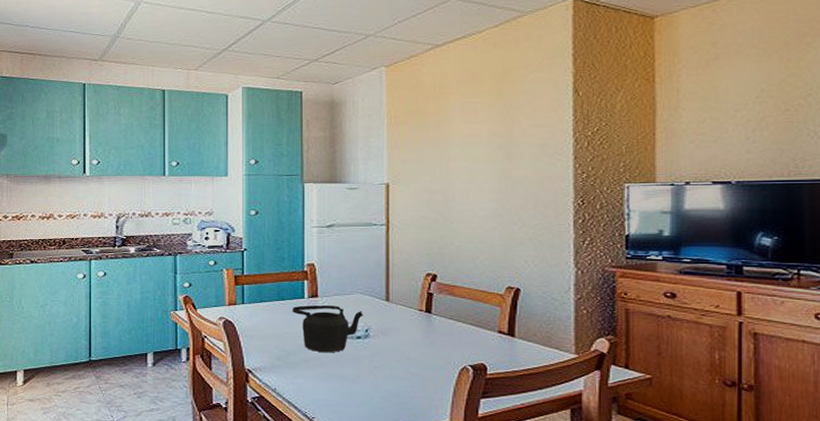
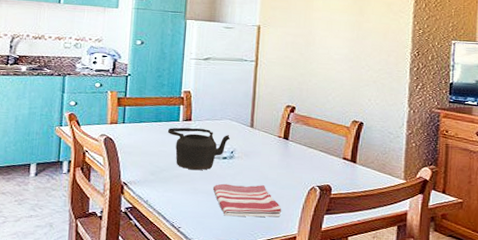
dish towel: none [347,366,430,404] -> present [212,183,282,217]

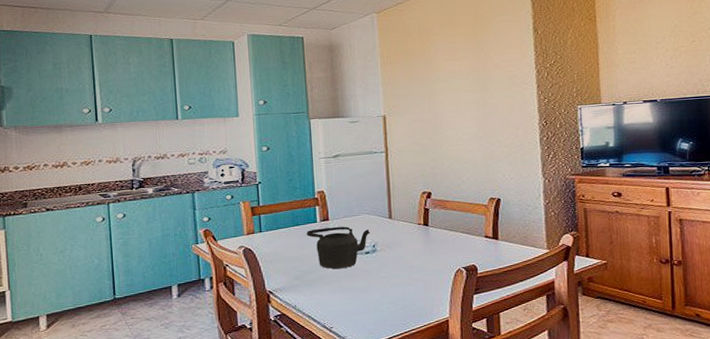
dish towel: present [212,183,282,217] -> none [359,274,431,310]

